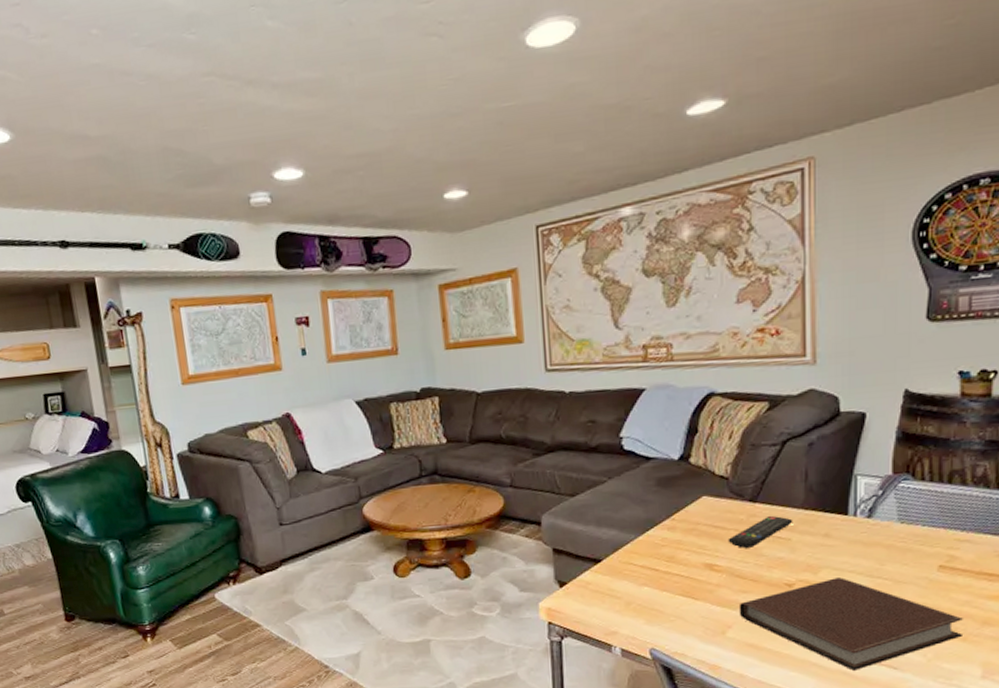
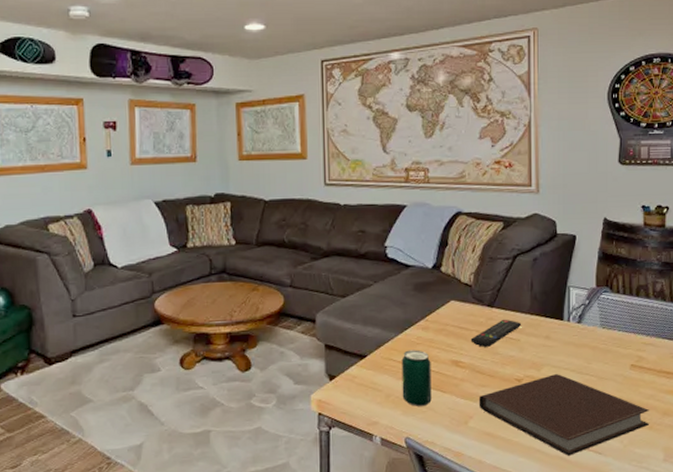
beverage can: none [643,552,681,615] -> present [402,349,432,406]

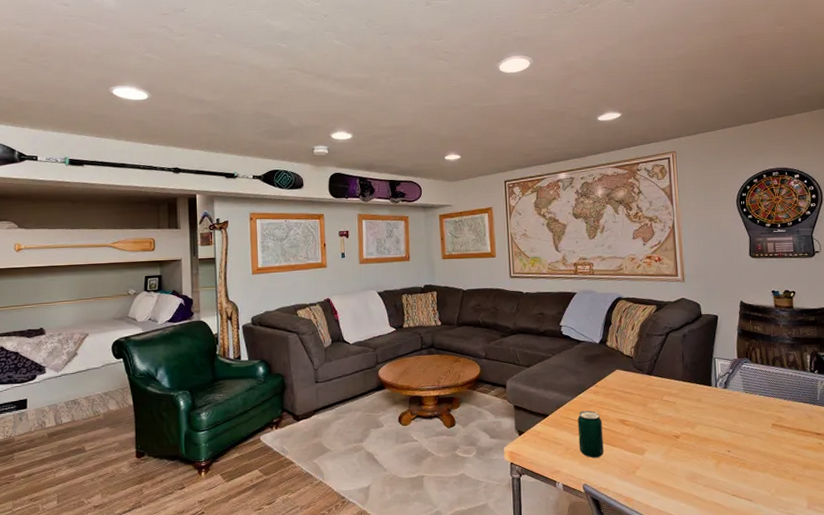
remote control: present [470,319,522,347] -> none [634,385,677,408]
notebook: present [478,374,650,456] -> none [643,431,793,502]

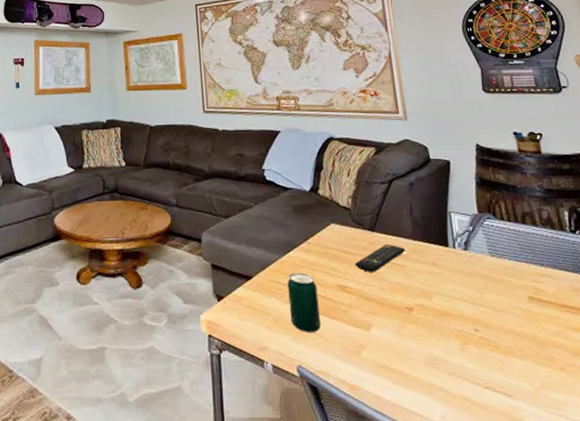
remote control: none [634,385,677,408] -> present [354,243,406,272]

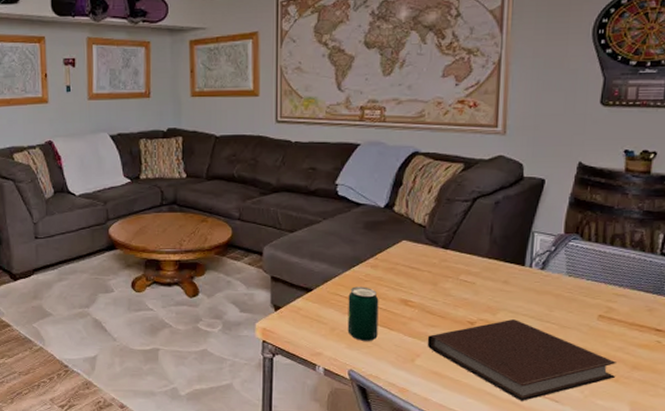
remote control: present [354,243,406,272] -> none [421,261,478,288]
notebook: none [369,304,561,397] -> present [427,320,616,401]

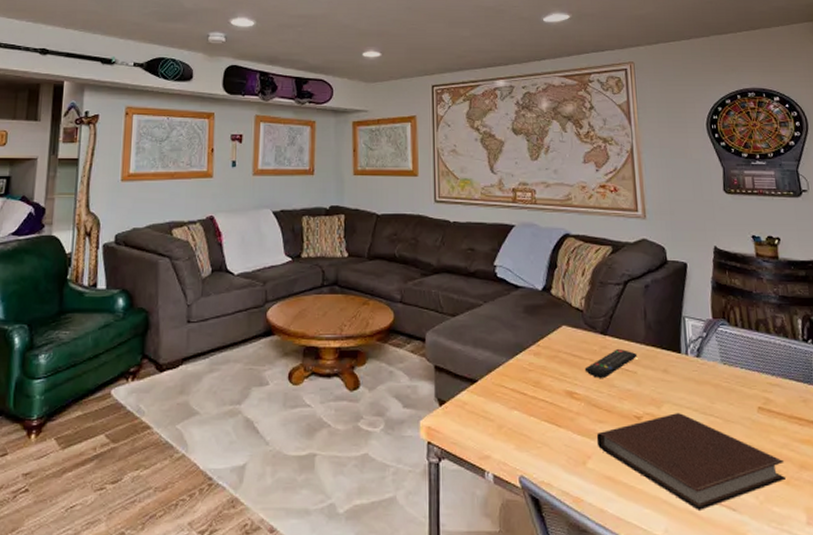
beverage can: present [347,286,379,341] -> none [513,377,546,440]
remote control: none [421,261,478,288] -> present [584,348,638,378]

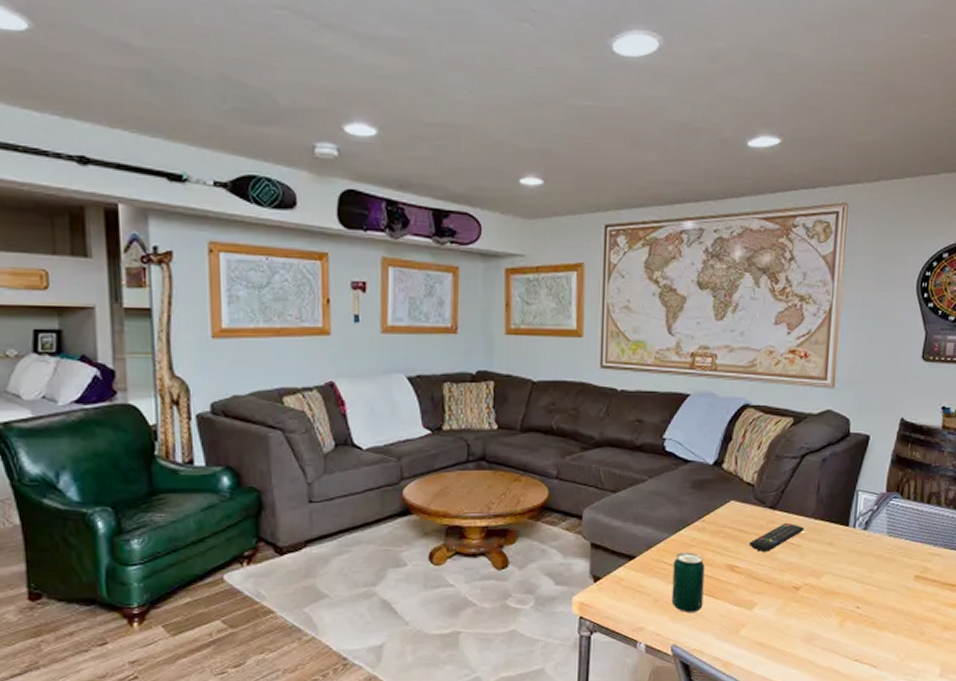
beverage can: none [513,377,546,440] -> present [671,552,705,612]
notebook: present [596,413,787,510] -> none [752,583,929,669]

